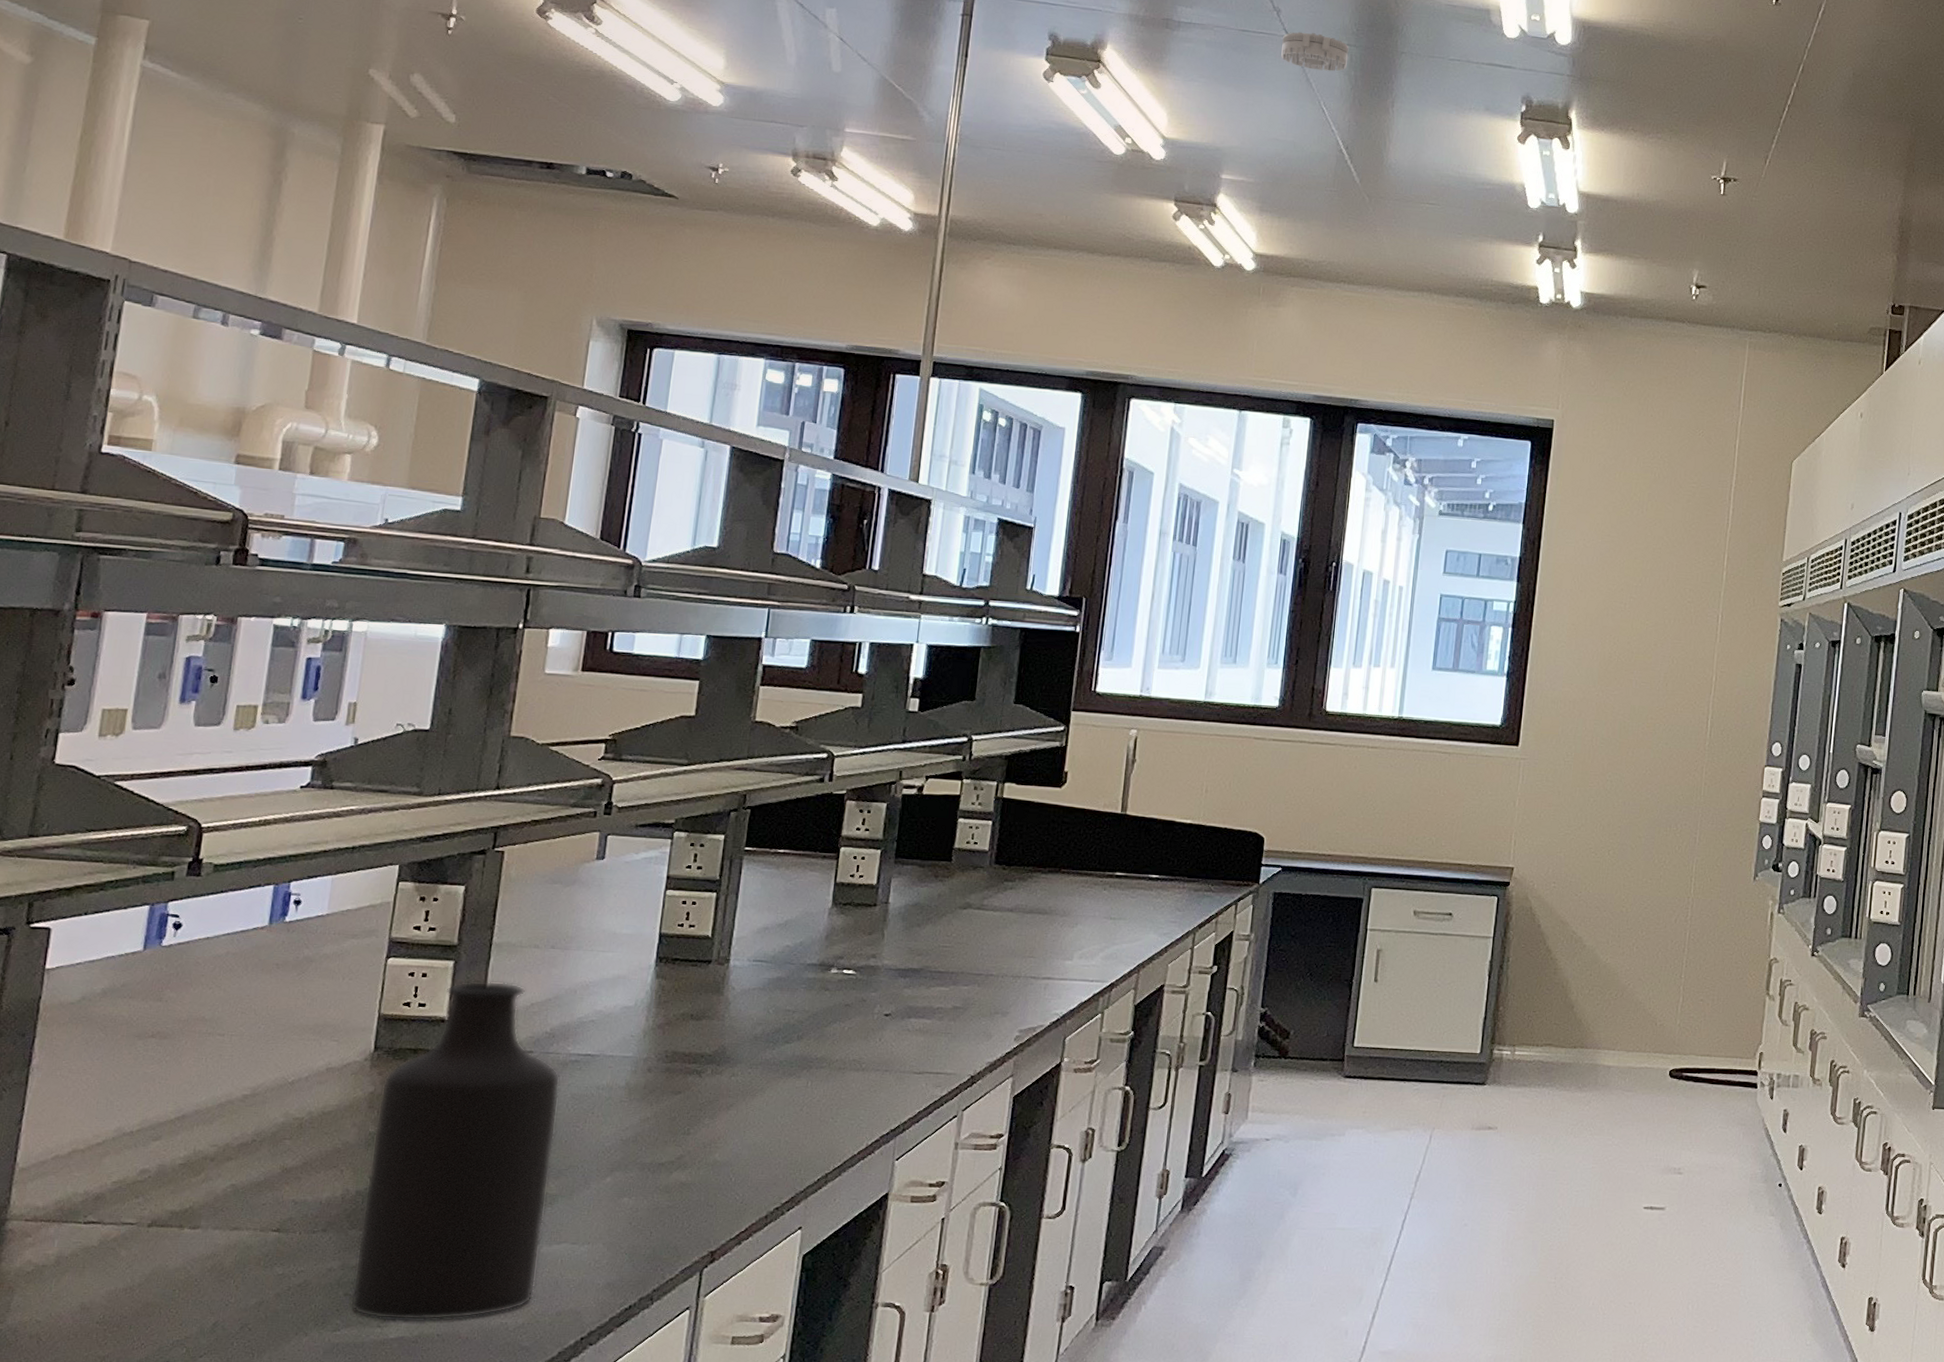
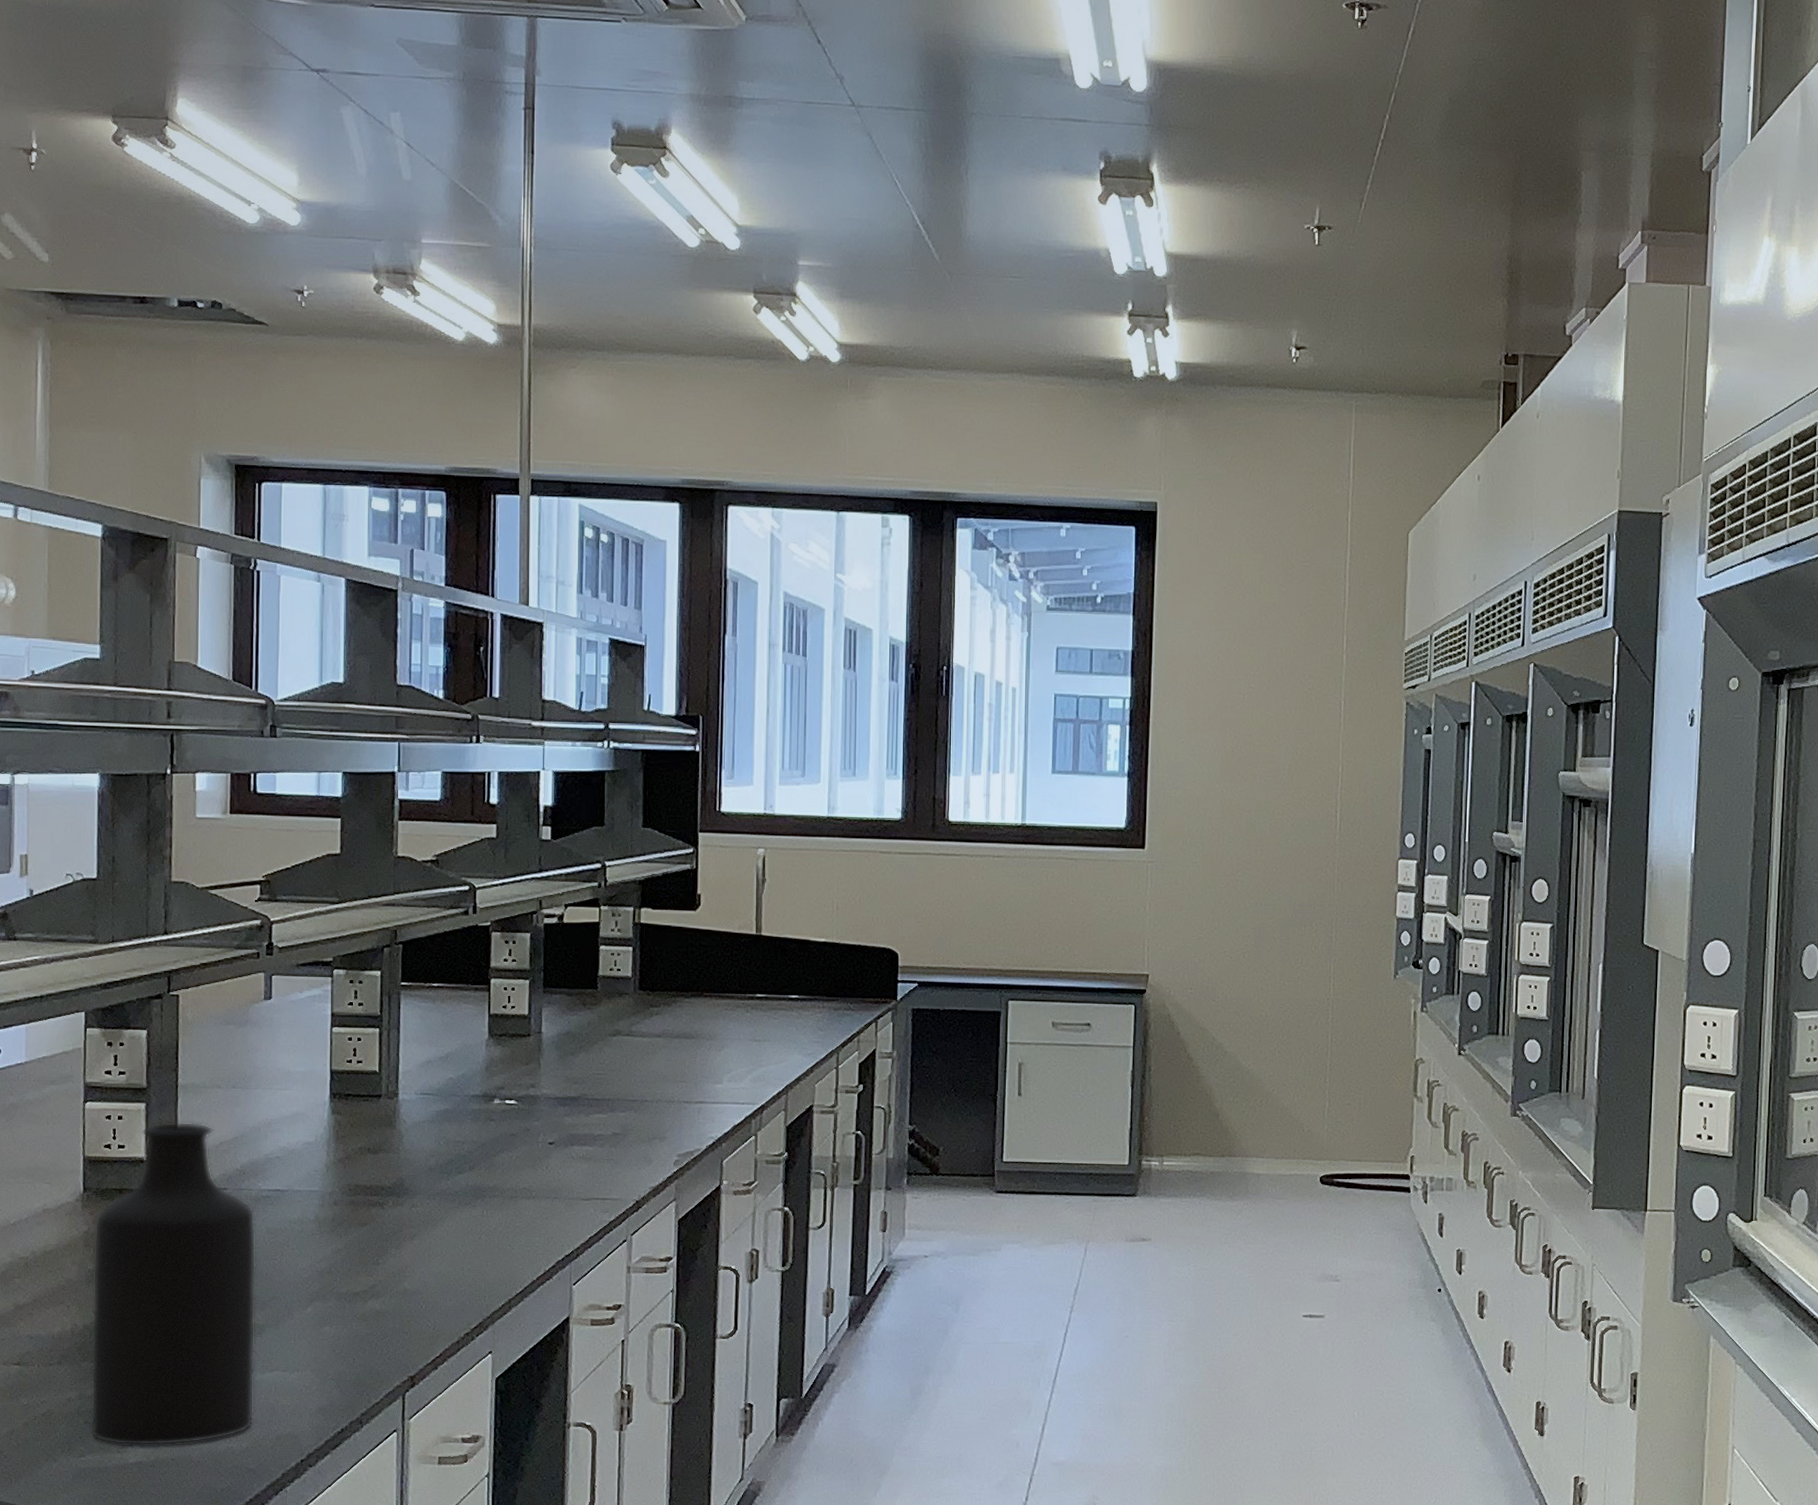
smoke detector: present [1281,32,1349,72] -> none [848,99,917,140]

